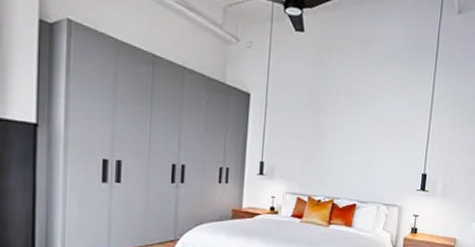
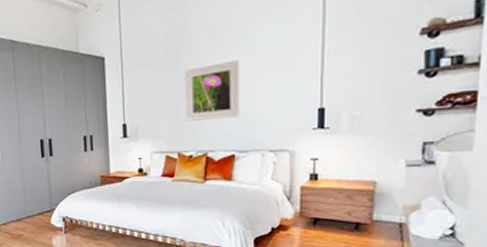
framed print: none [318,120,367,172] -> present [184,60,241,121]

